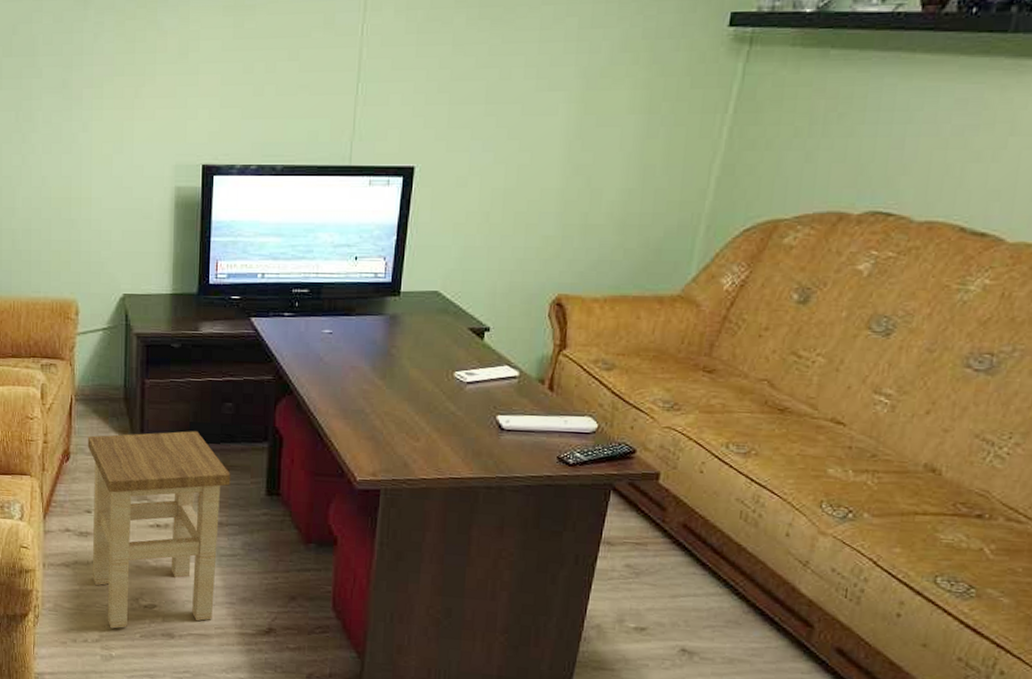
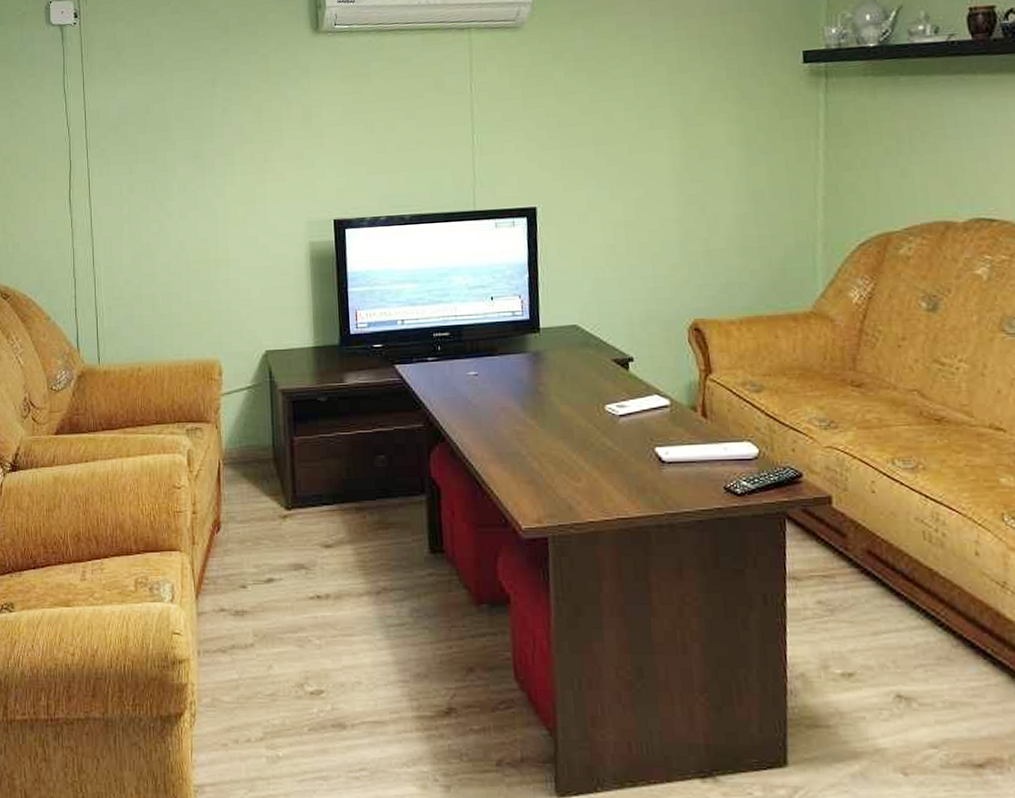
stool: present [87,431,231,629] -> none [238,488,391,723]

